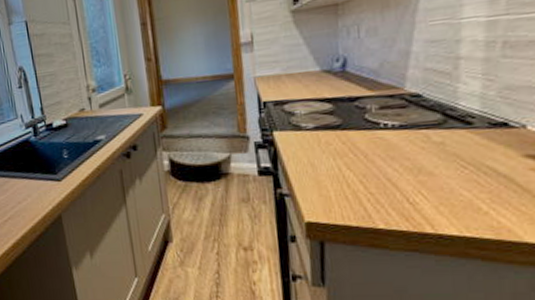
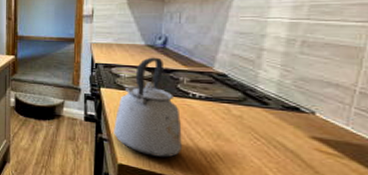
kettle: none [294,84,379,207] -> present [113,57,182,158]

